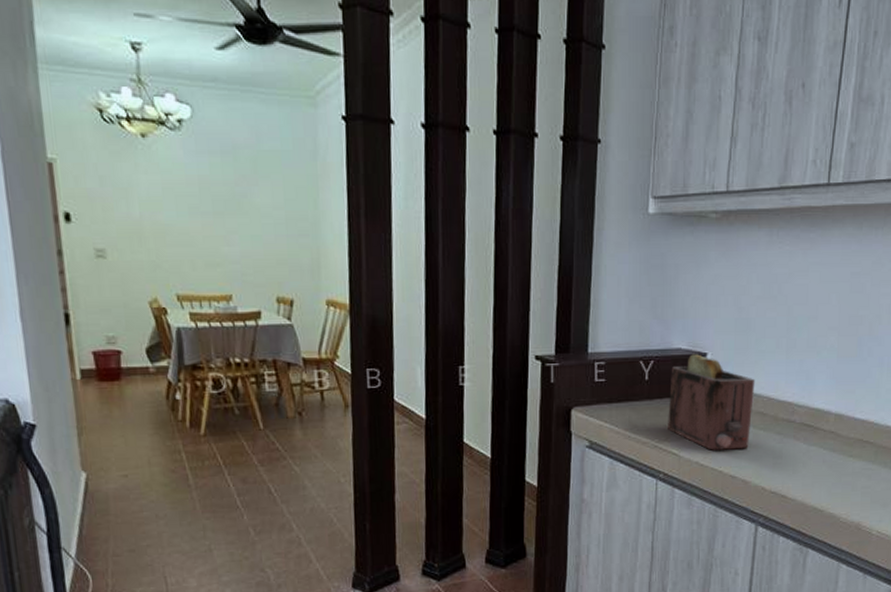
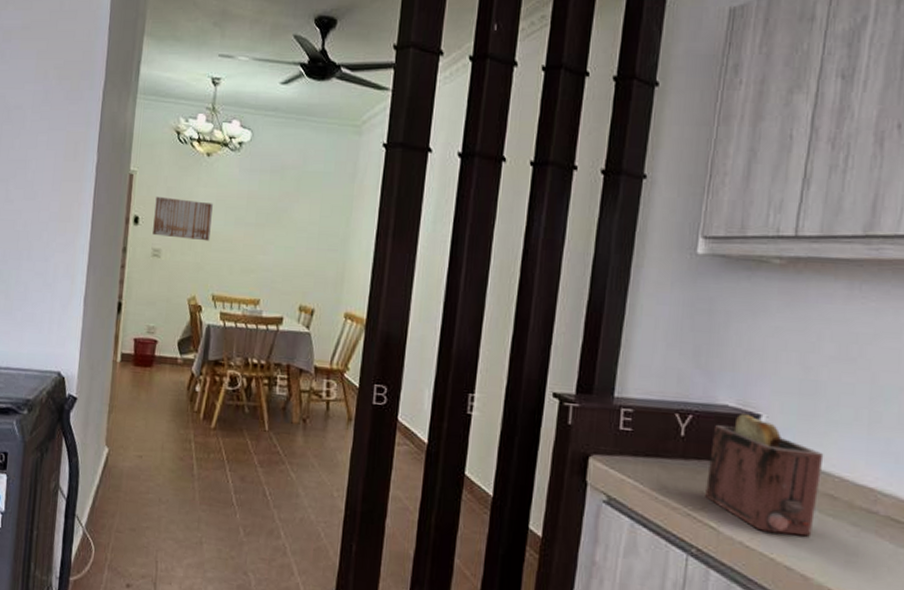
wall art: none [87,187,163,236] -> present [153,196,213,242]

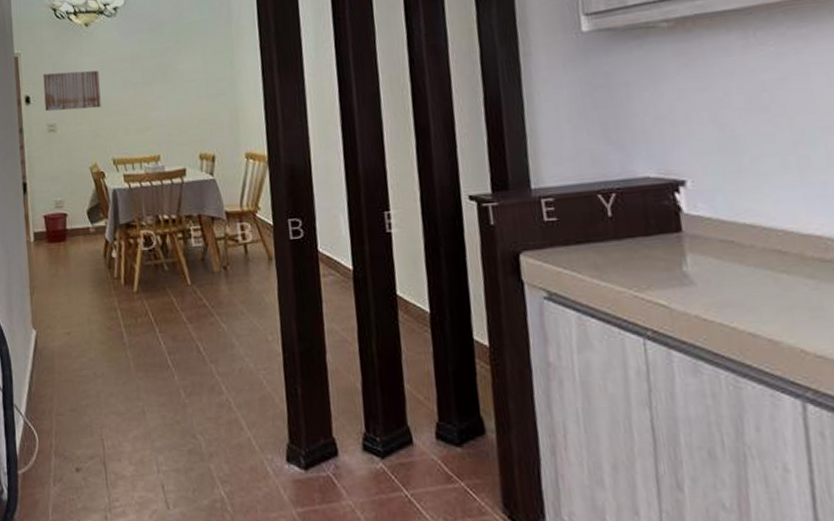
toaster: present [705,414,824,537] -> none [641,182,769,301]

